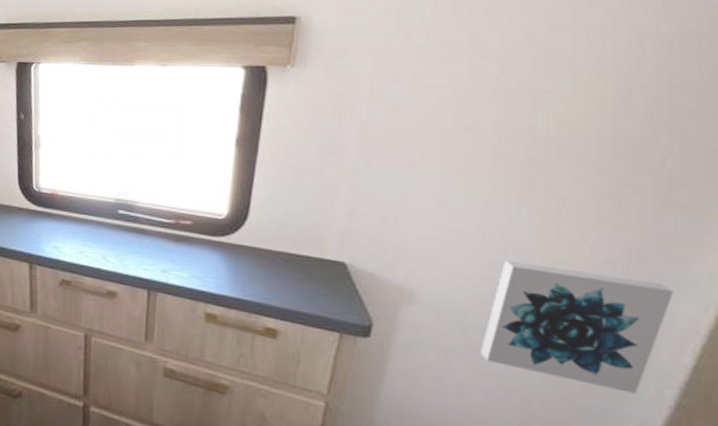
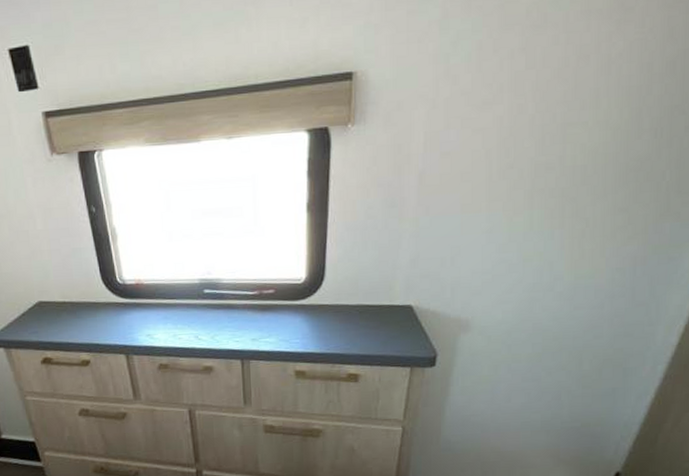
wall art: present [480,261,674,394] -> none [523,280,667,373]

